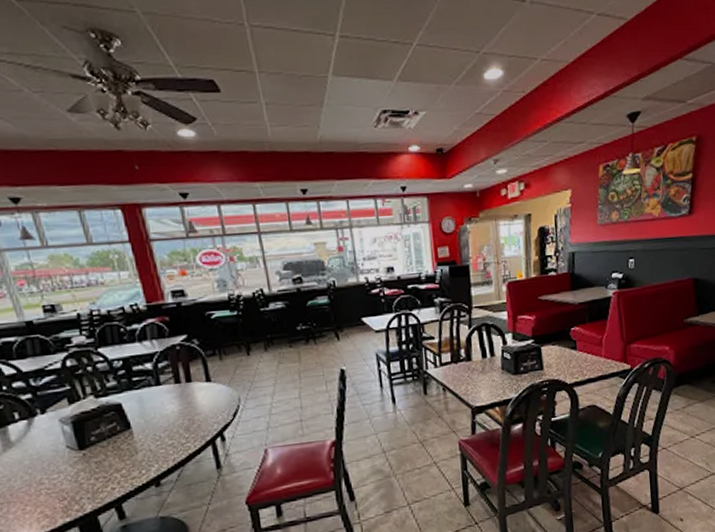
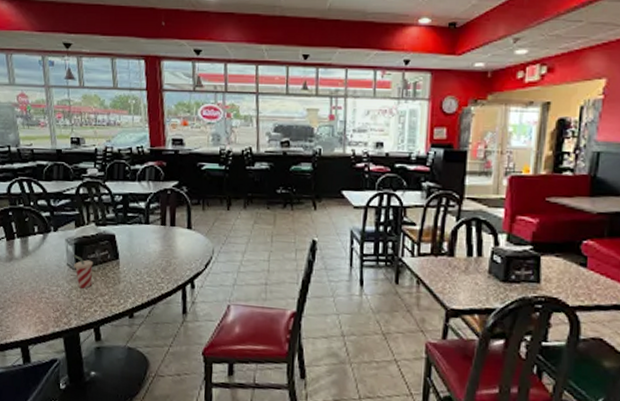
beverage cup: none [71,434,104,469] -> present [72,255,94,289]

